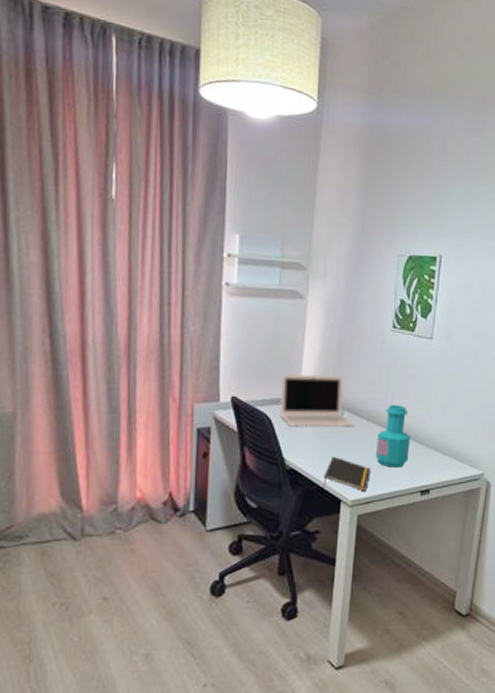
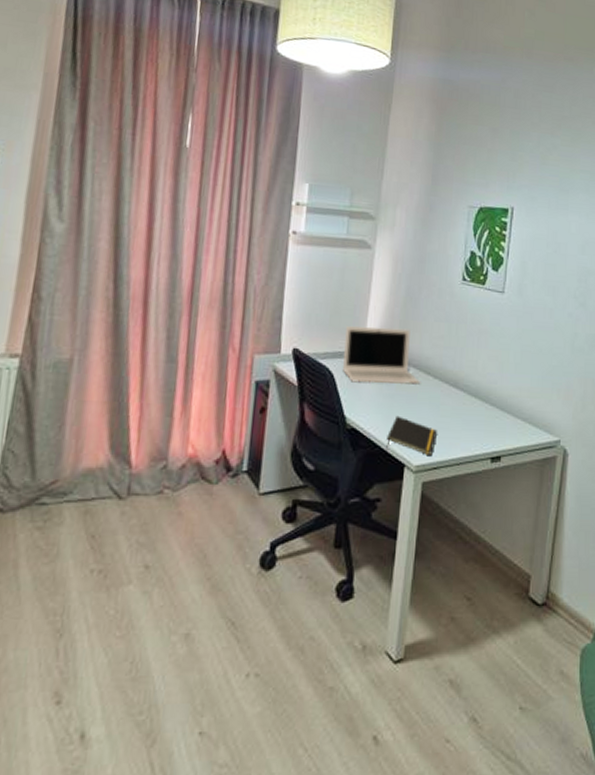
bottle: present [375,405,410,468] -> none [442,362,480,431]

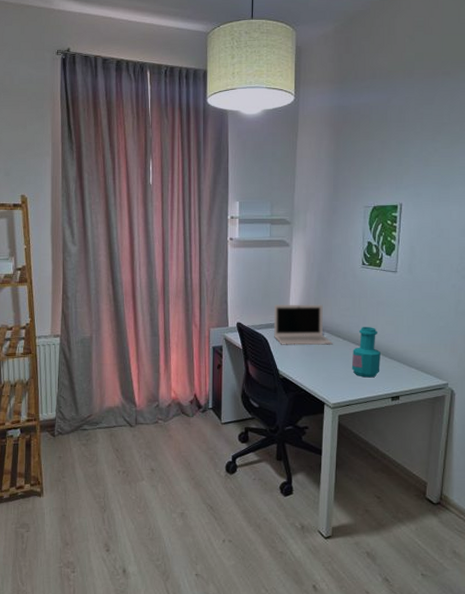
notepad: present [386,415,437,457] -> none [310,368,348,397]
bottle: none [442,362,480,431] -> present [351,327,381,378]

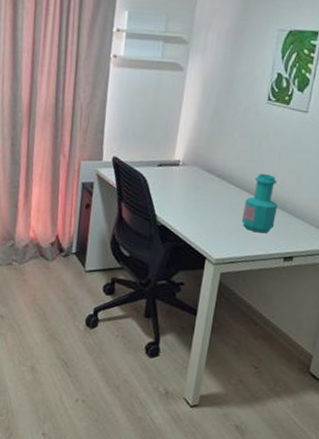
laptop: present [274,304,334,346] -> none [155,139,224,192]

